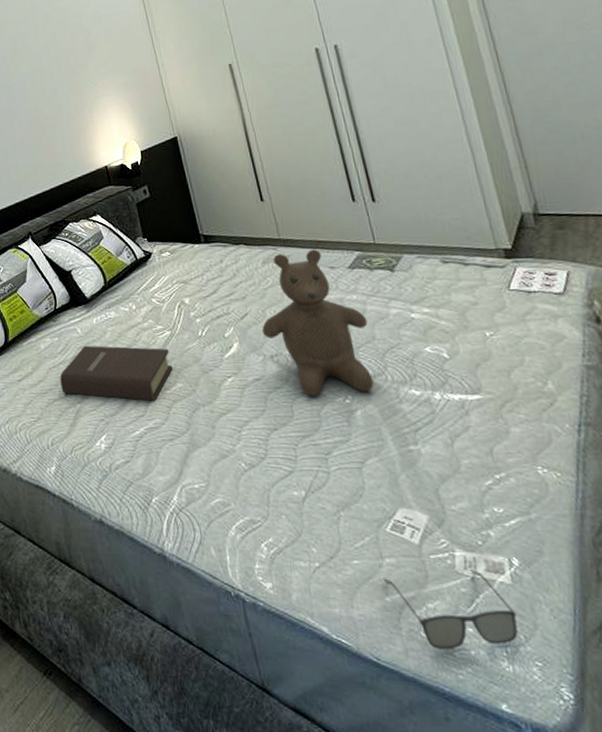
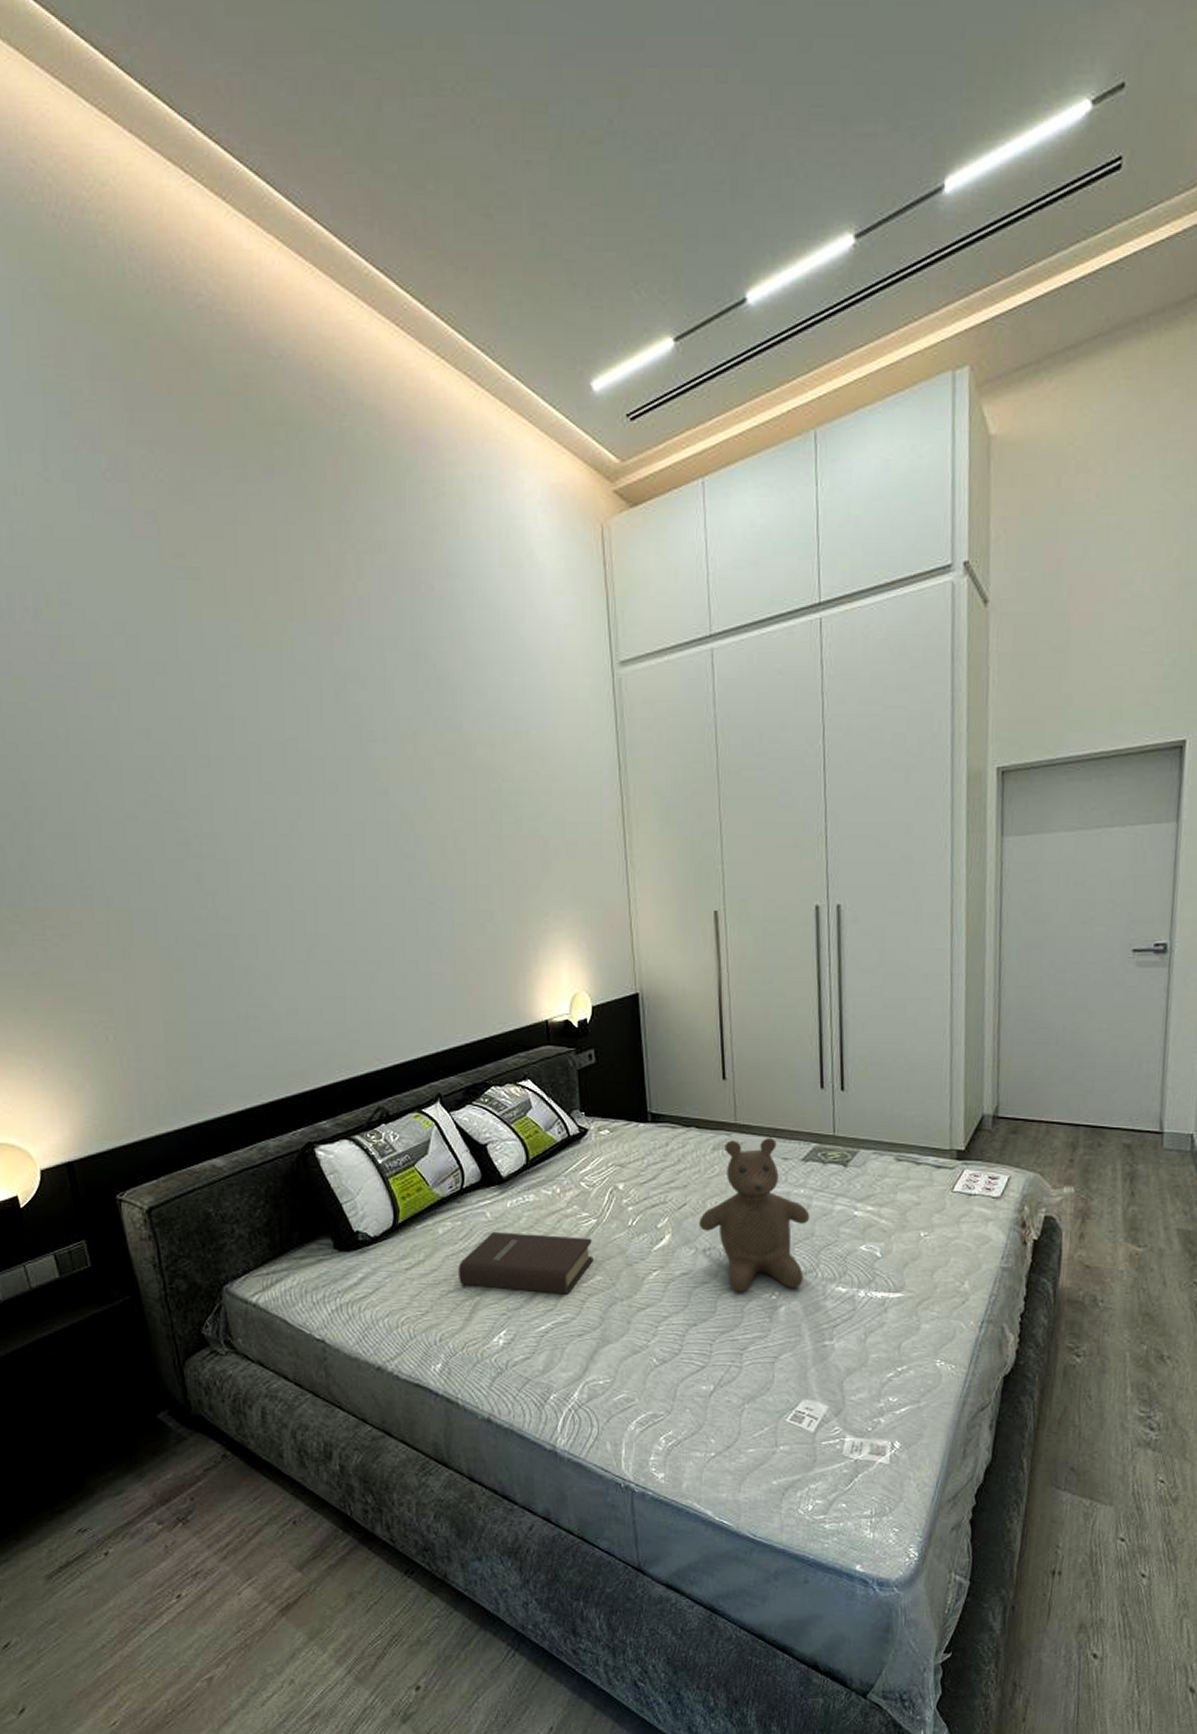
eyeglasses: present [382,570,519,650] -> none [773,1453,887,1524]

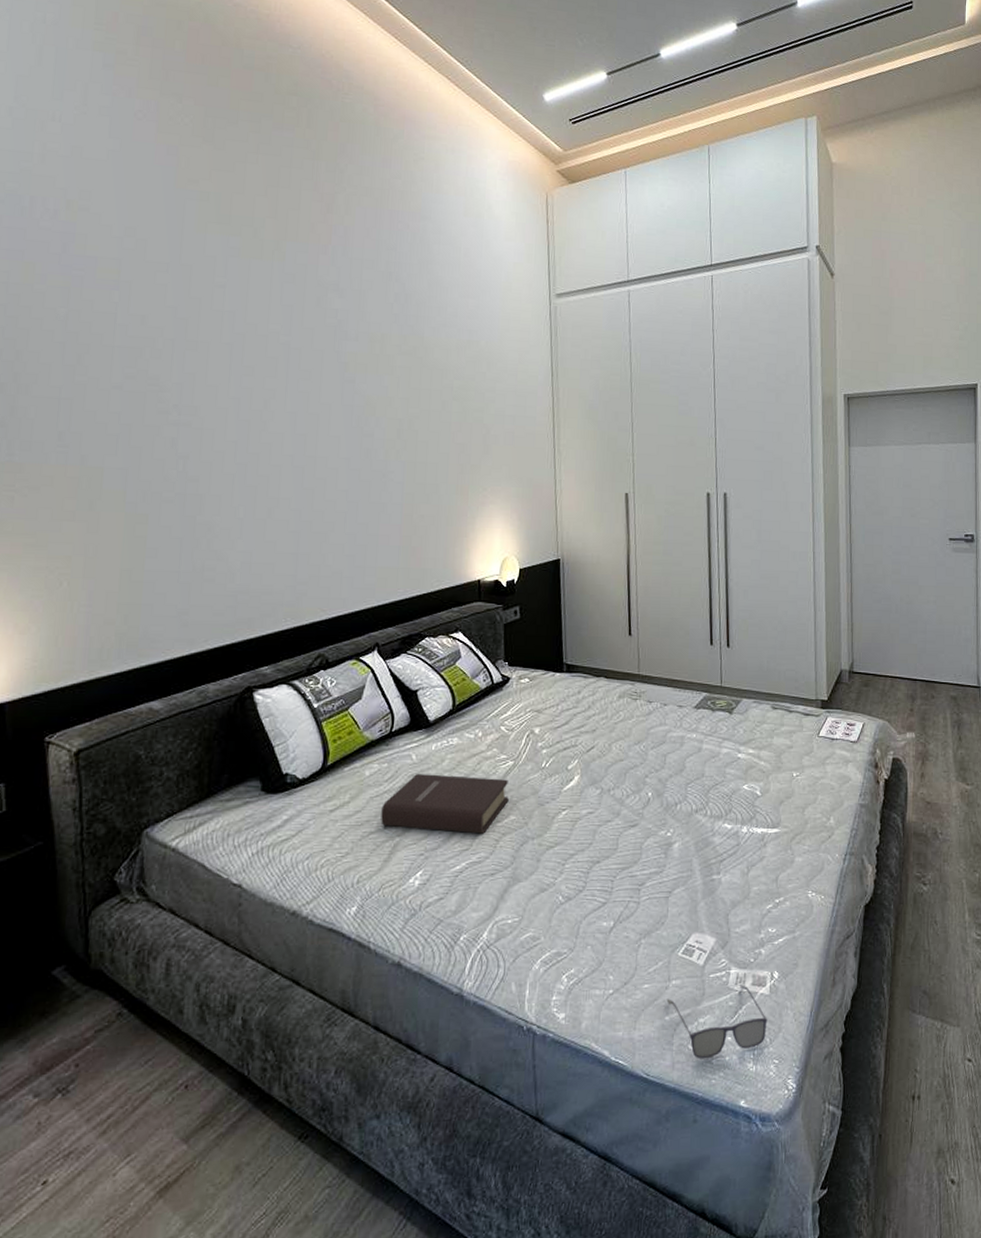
teddy bear: present [699,1137,810,1293] -> none [605,687,701,830]
eyeglasses: none [773,1453,887,1524] -> present [666,984,768,1059]

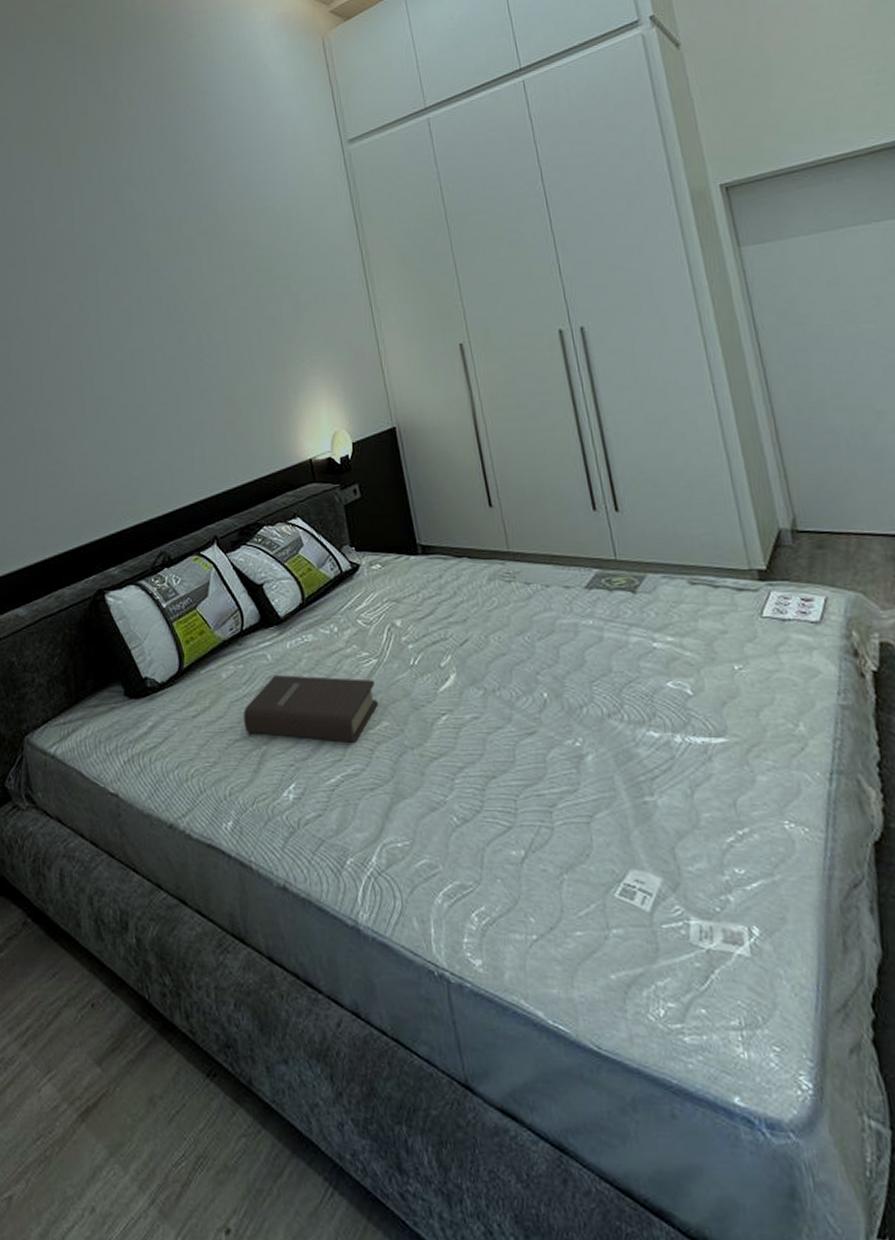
eyeglasses: present [666,984,768,1059] -> none [608,941,756,1035]

